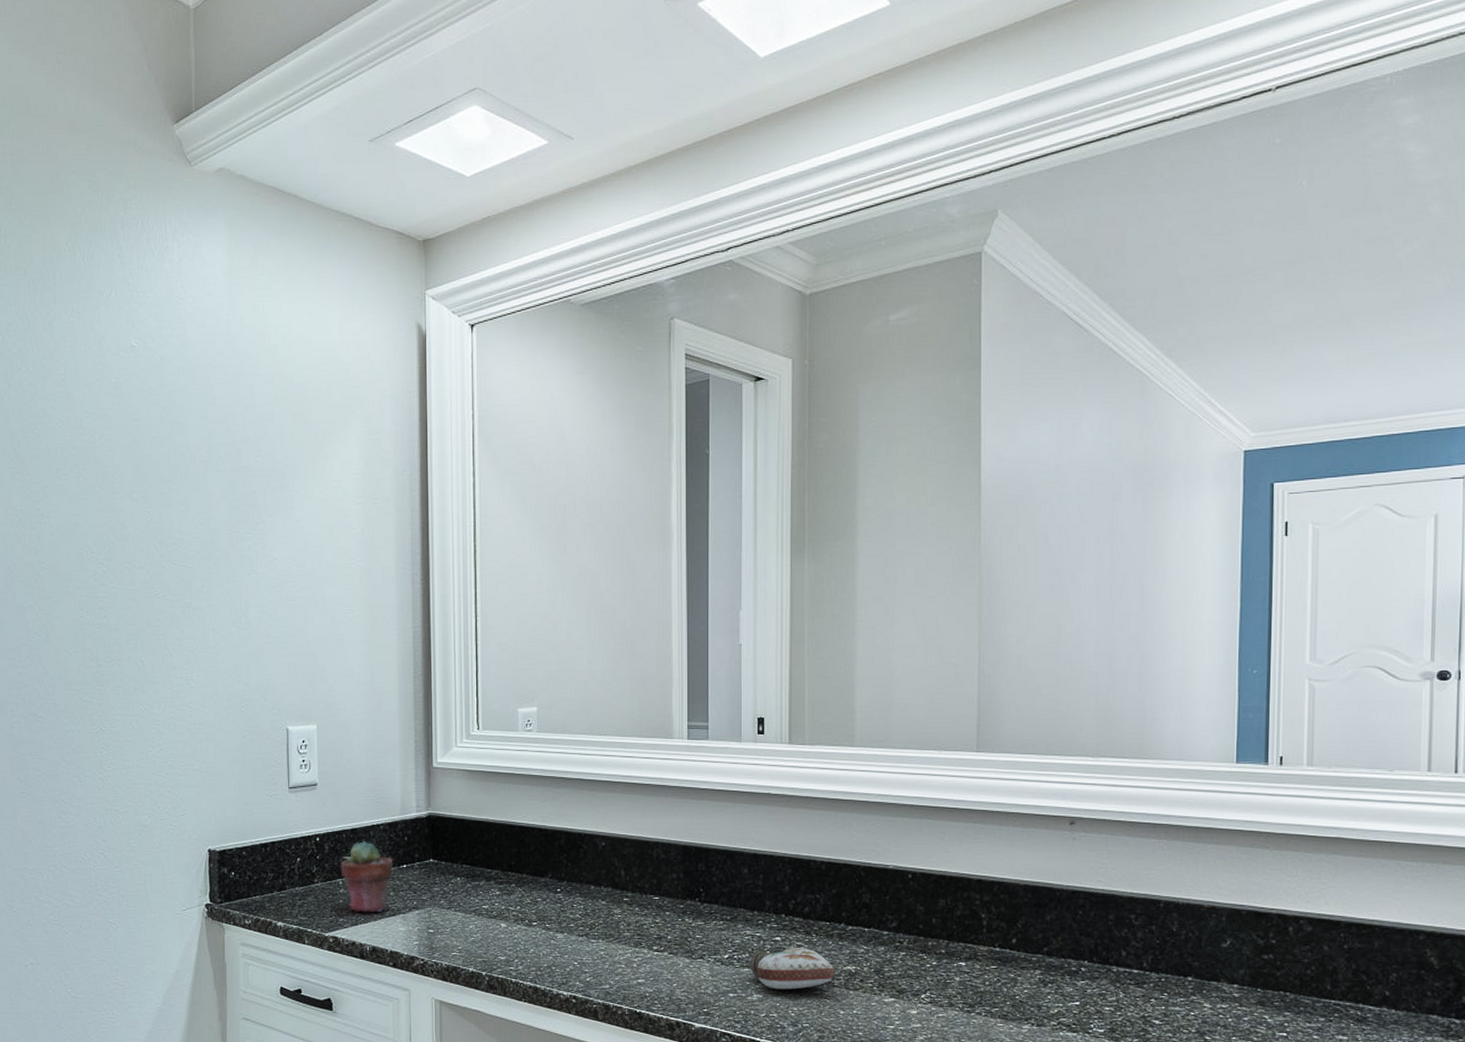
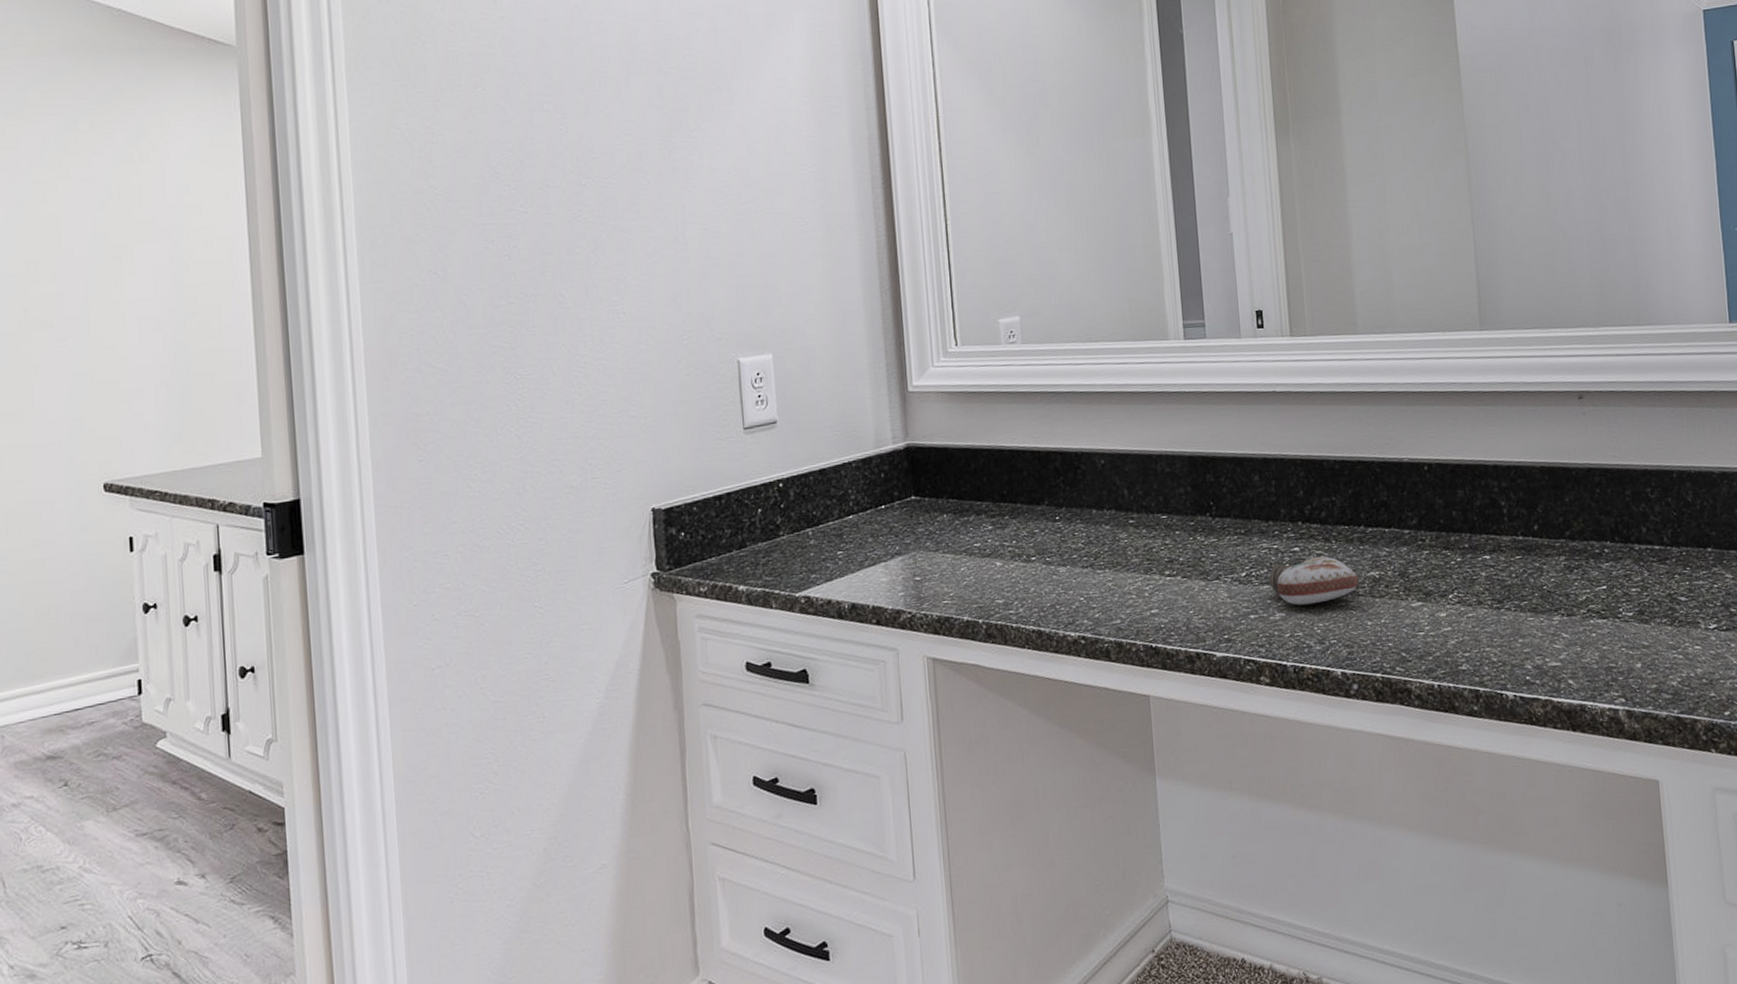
potted succulent: present [340,841,394,913] -> none [809,482,871,566]

